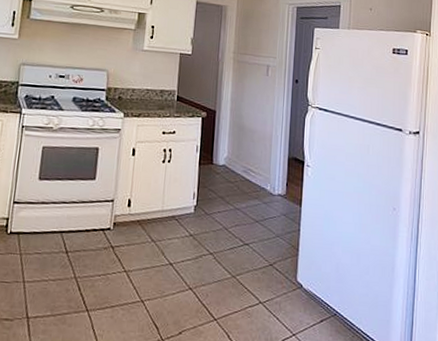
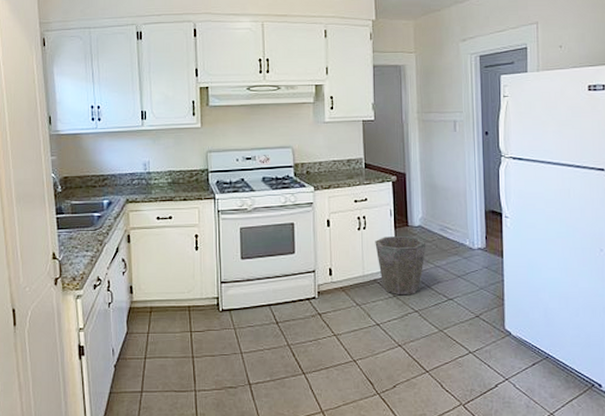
waste bin: none [177,172,229,236] -> present [375,235,426,296]

